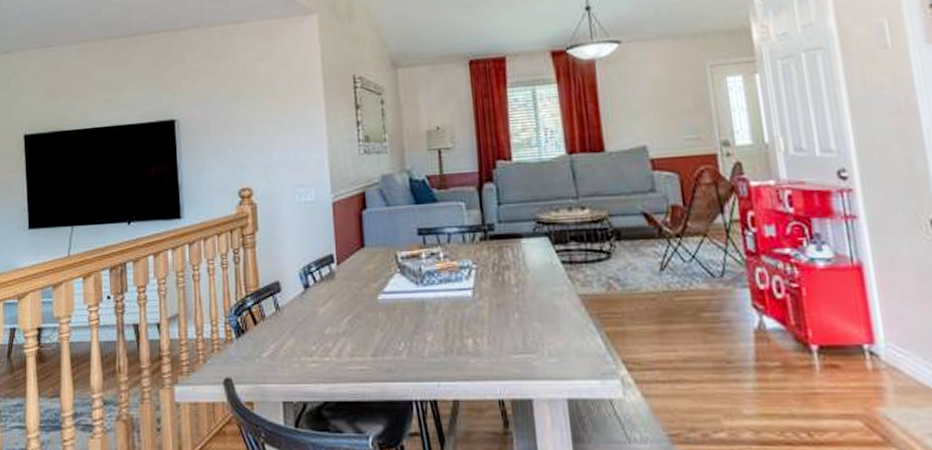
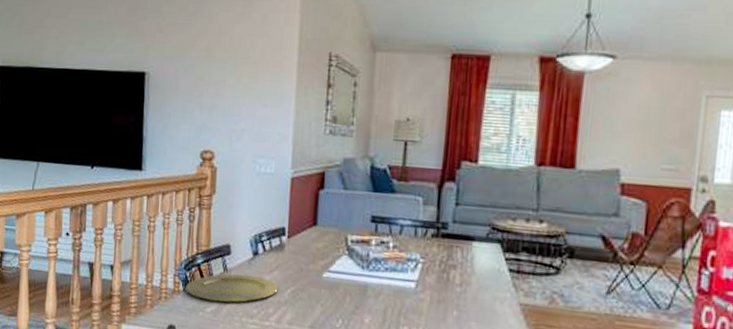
plate: none [238,310,334,345] -> present [186,274,278,303]

